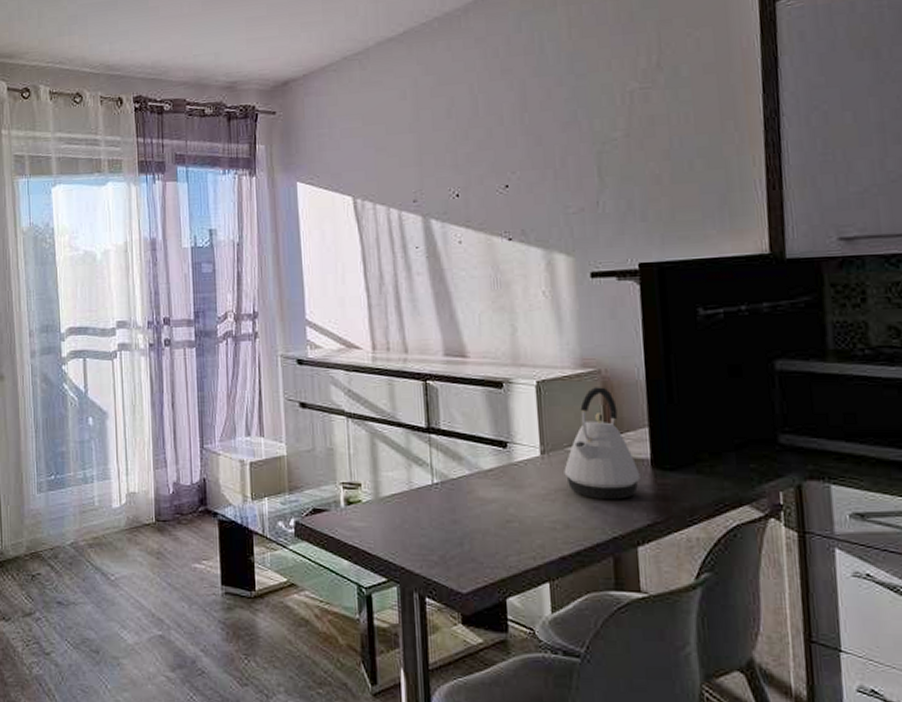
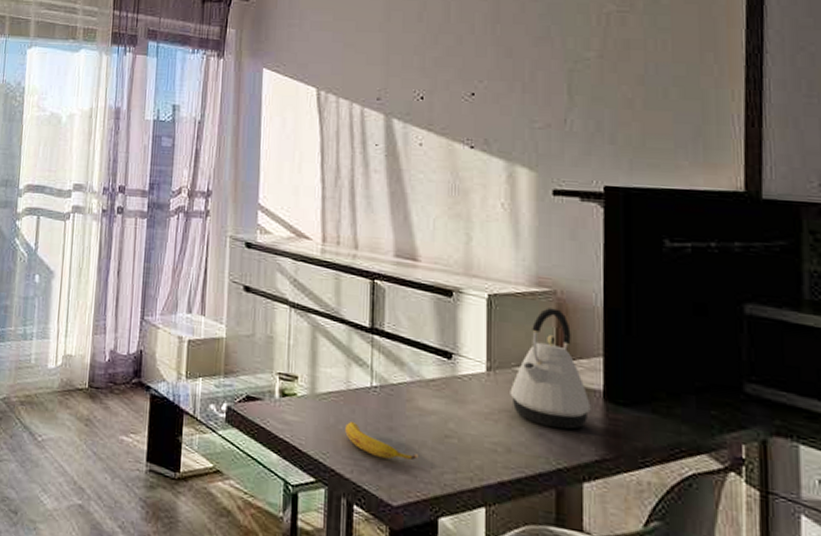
banana: none [411,519,484,550] -> present [345,421,420,460]

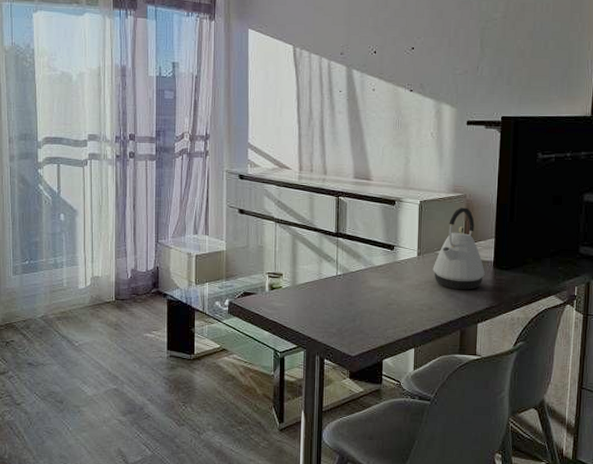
banana: present [345,421,420,460] -> none [318,301,371,325]

